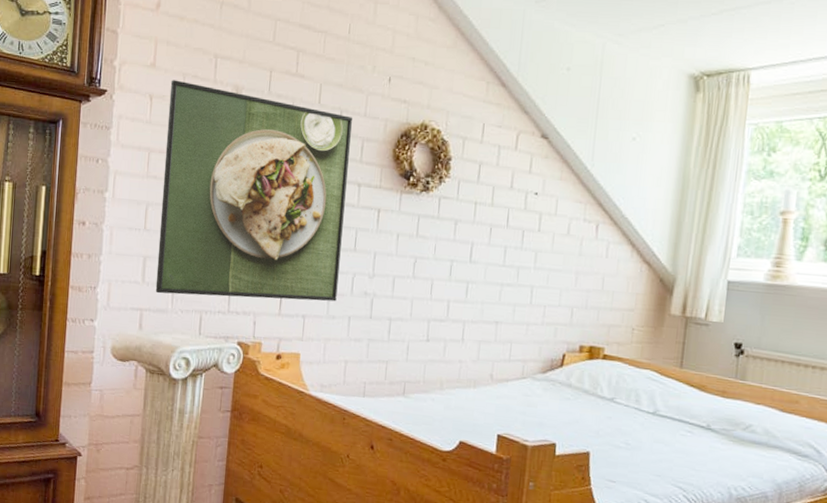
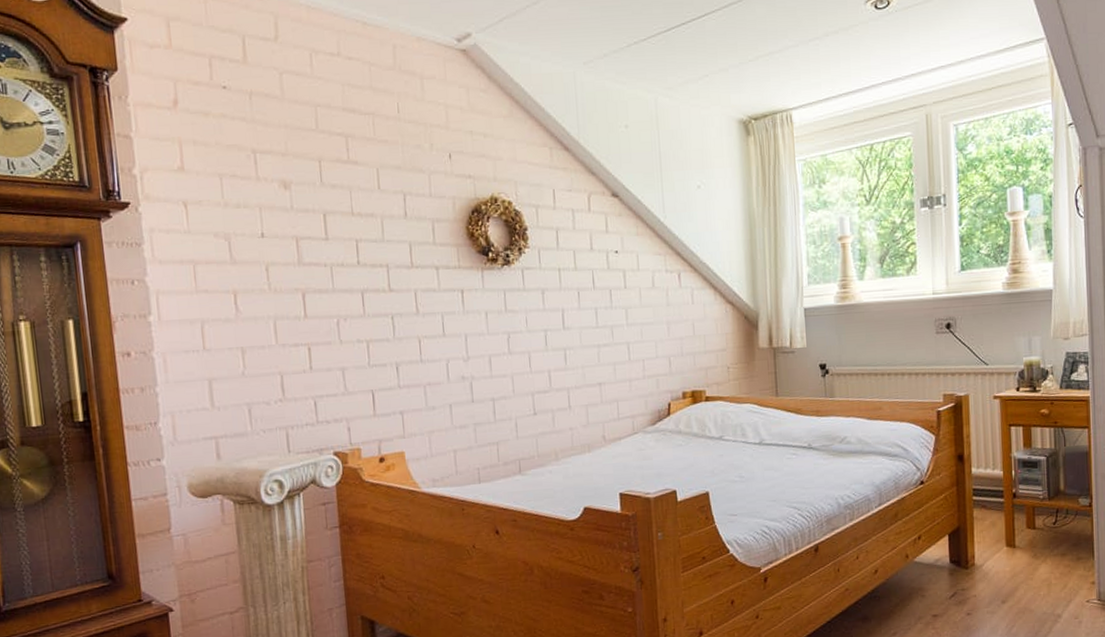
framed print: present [155,80,353,302] -> none [205,182,434,417]

